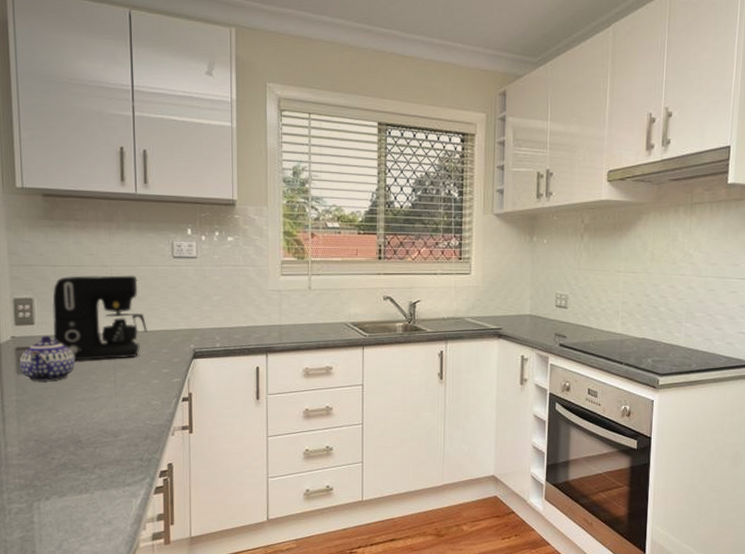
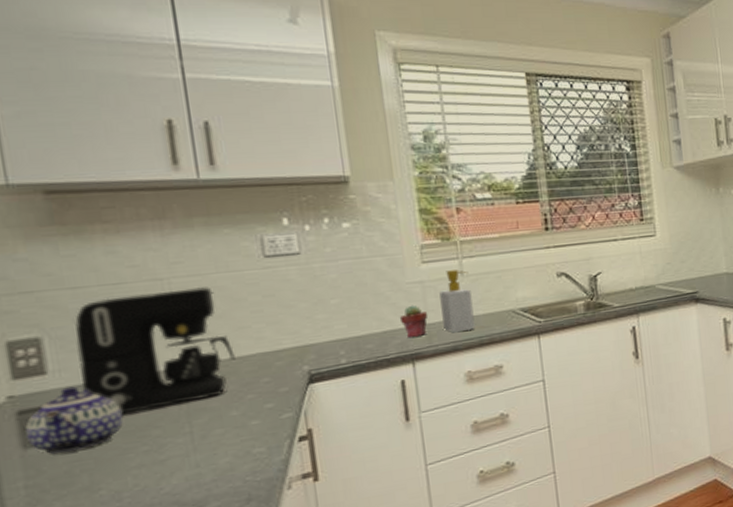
potted succulent: none [260,308,281,334] -> present [399,305,428,337]
soap bottle: none [291,284,315,335] -> present [439,269,475,333]

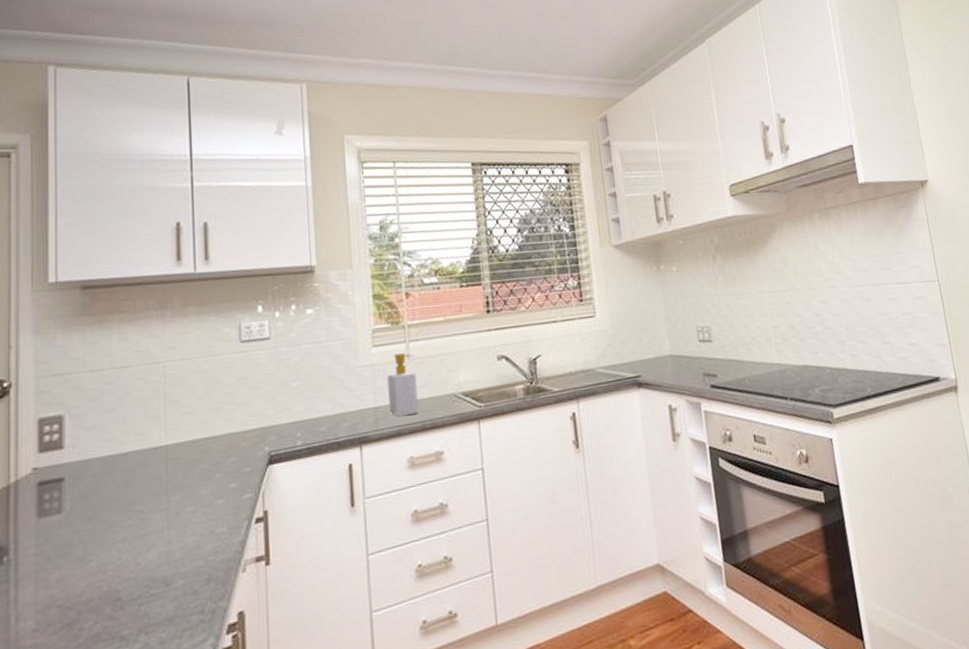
teapot: present [25,386,123,454] -> none [41,460,116,524]
coffee maker: present [75,287,236,414] -> none [88,370,209,488]
potted succulent: present [399,305,428,337] -> none [350,388,376,421]

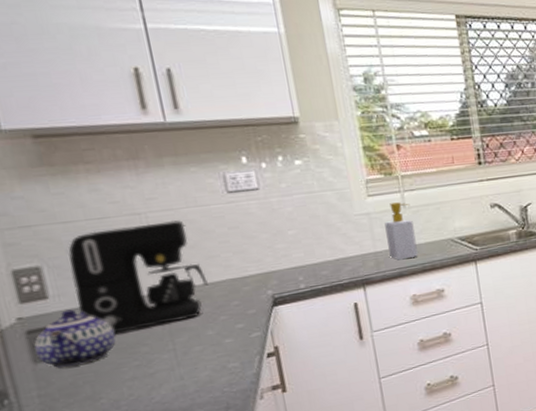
teapot: none [41,460,116,524] -> present [34,309,116,368]
coffee maker: none [88,370,209,488] -> present [68,220,208,333]

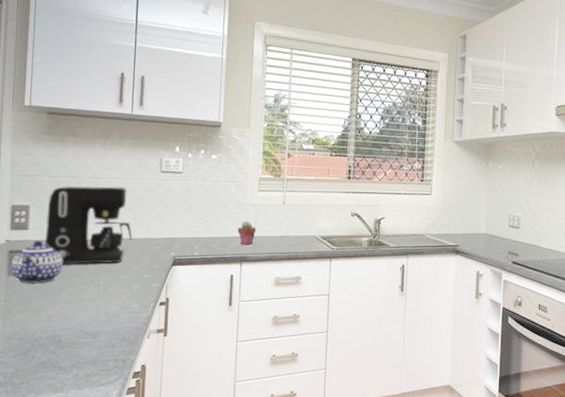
potted succulent: none [350,235,376,264] -> present [237,221,257,245]
soap bottle: present [384,202,418,260] -> none [265,199,289,247]

